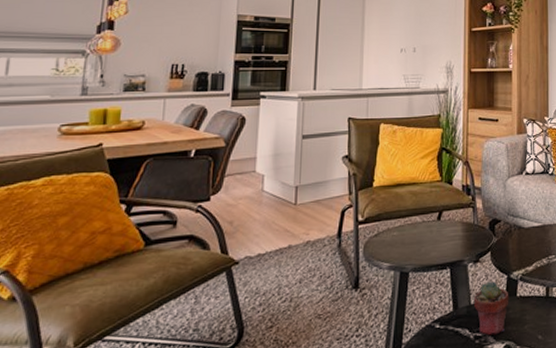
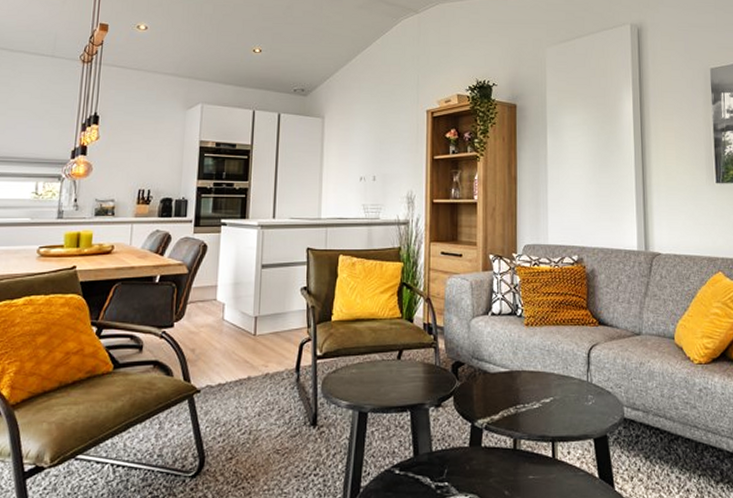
potted succulent: present [473,281,509,336] -> none [435,428,473,487]

